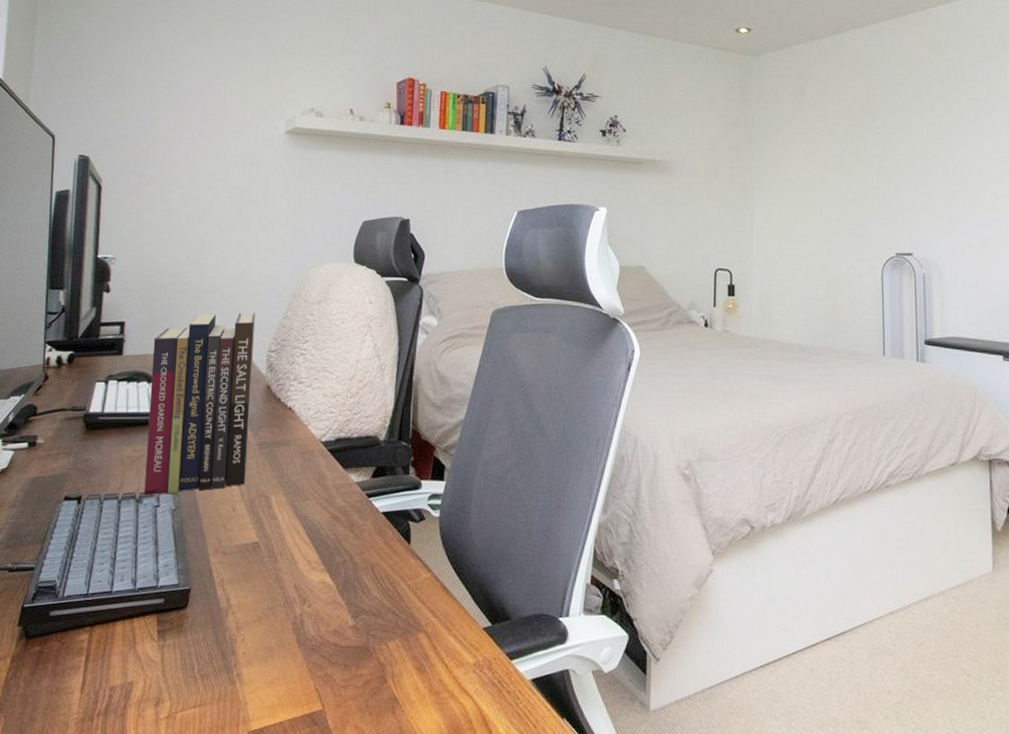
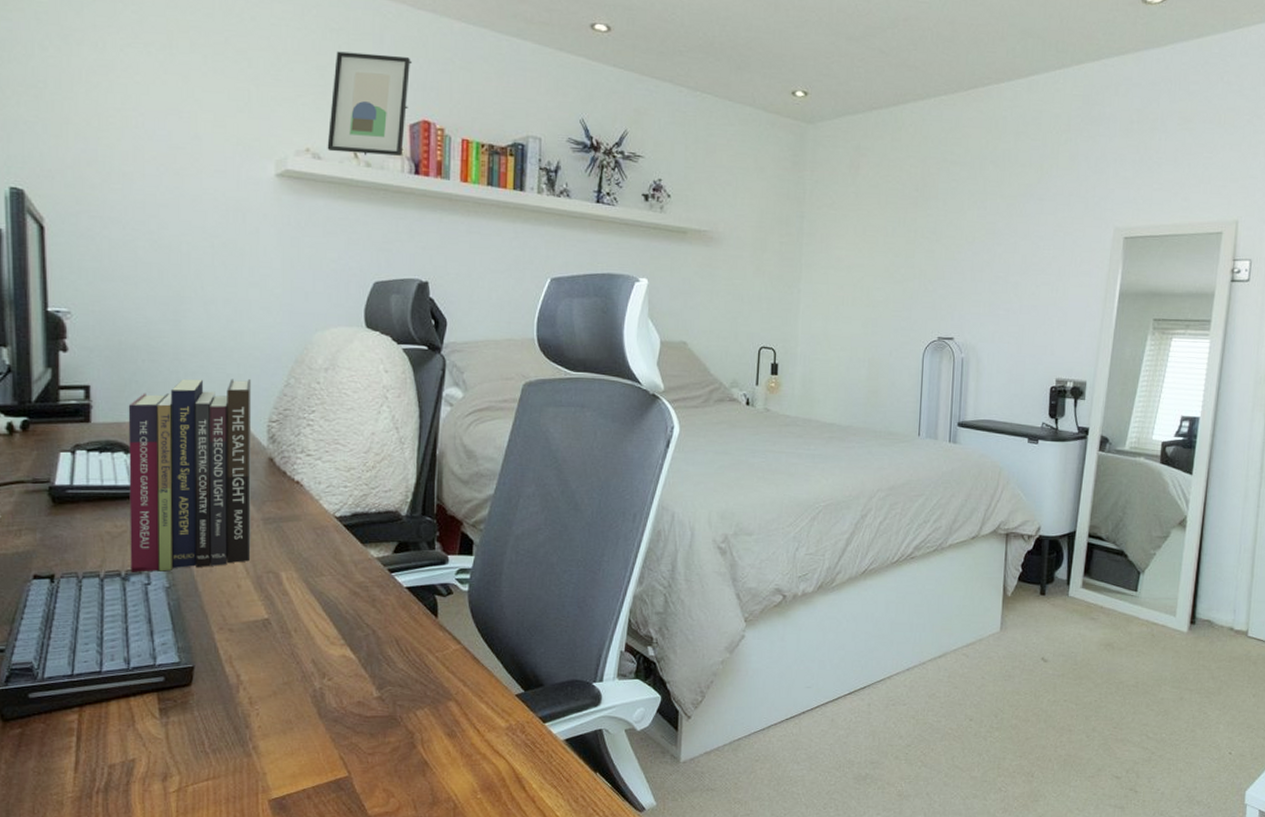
picture frame: none [328,25,401,111] -> present [327,51,413,156]

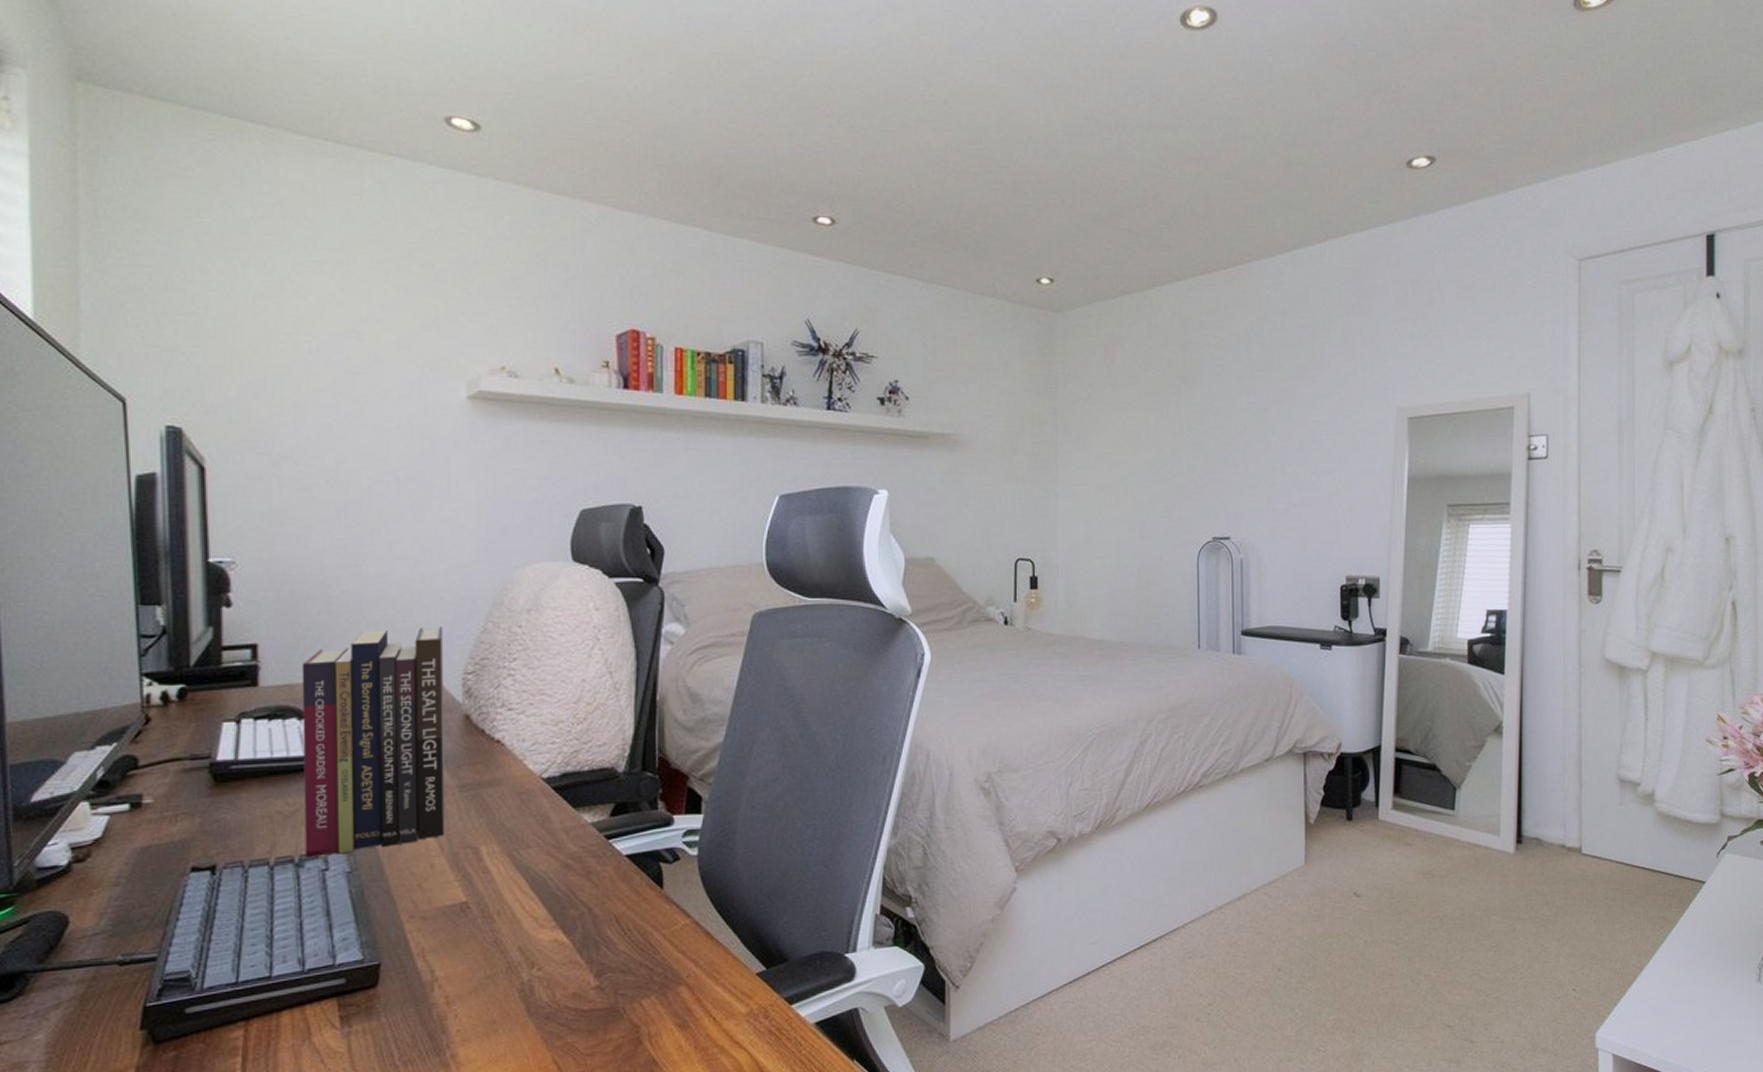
picture frame: present [327,51,413,156] -> none [524,259,618,371]

